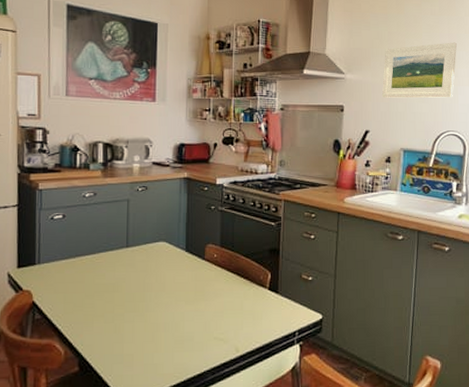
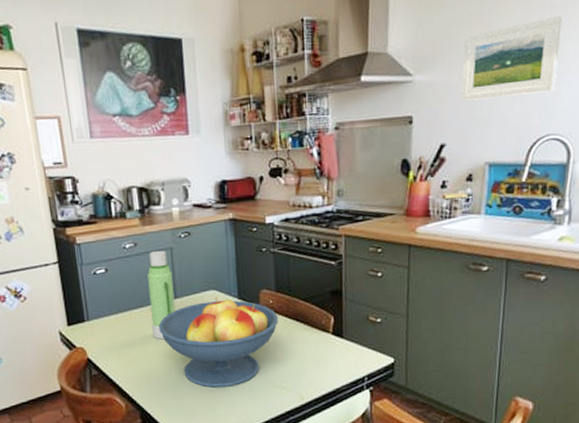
water bottle: none [101,202,127,287] -> present [147,251,176,340]
fruit bowl: none [108,248,220,337] -> present [159,297,278,388]

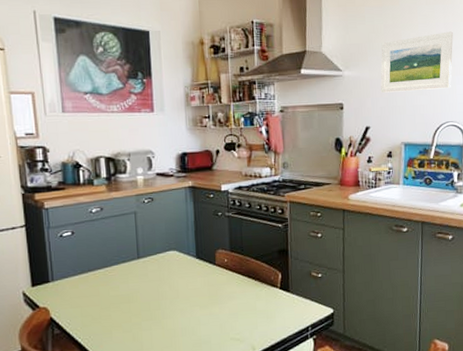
water bottle: present [147,251,176,340] -> none [112,215,138,298]
fruit bowl: present [159,297,278,388] -> none [121,257,232,342]

